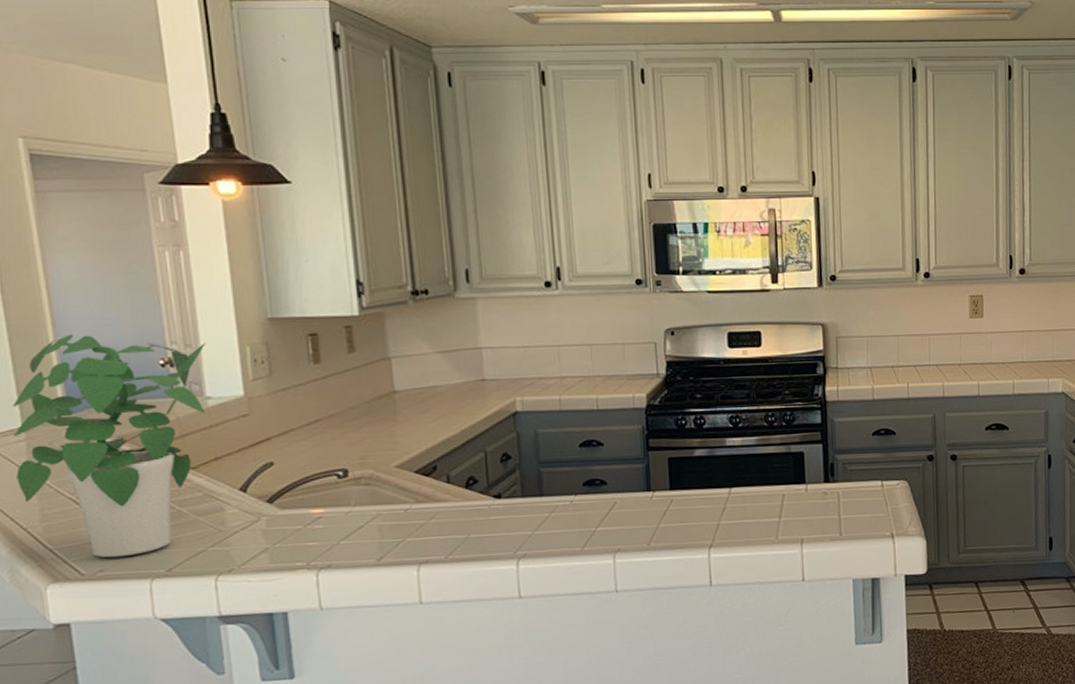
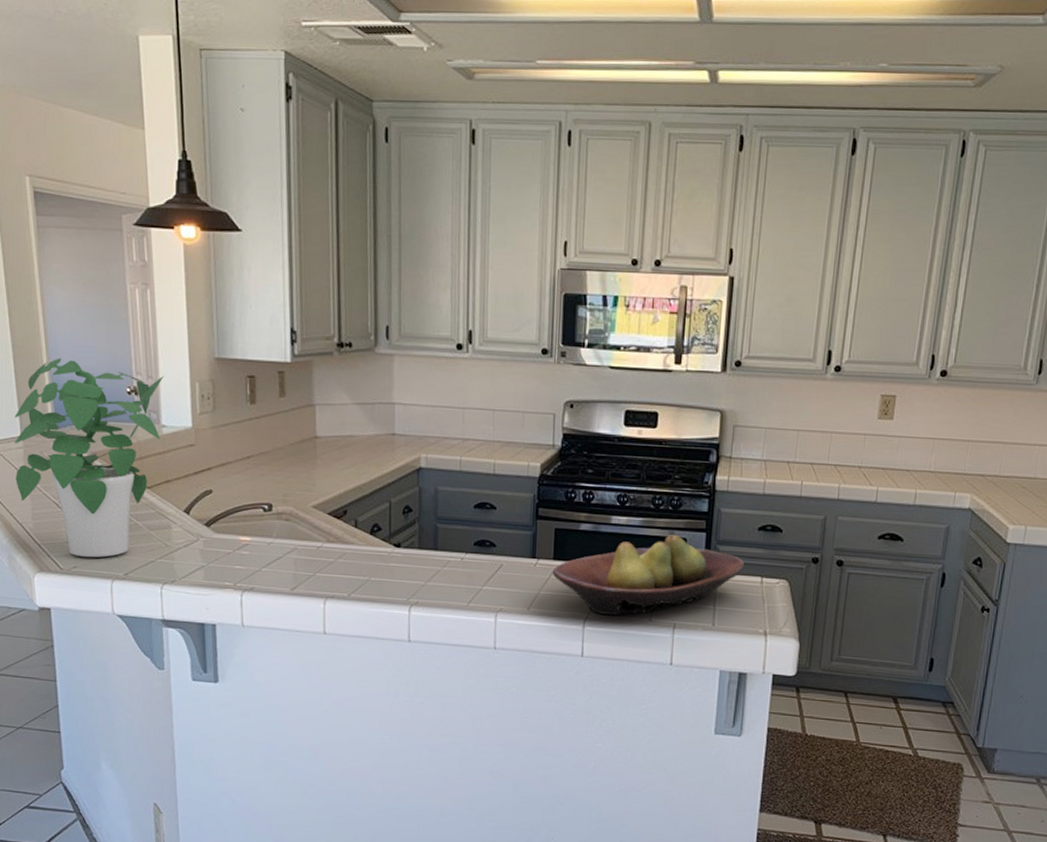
fruit bowl: none [670,450,864,540] -> present [552,535,745,616]

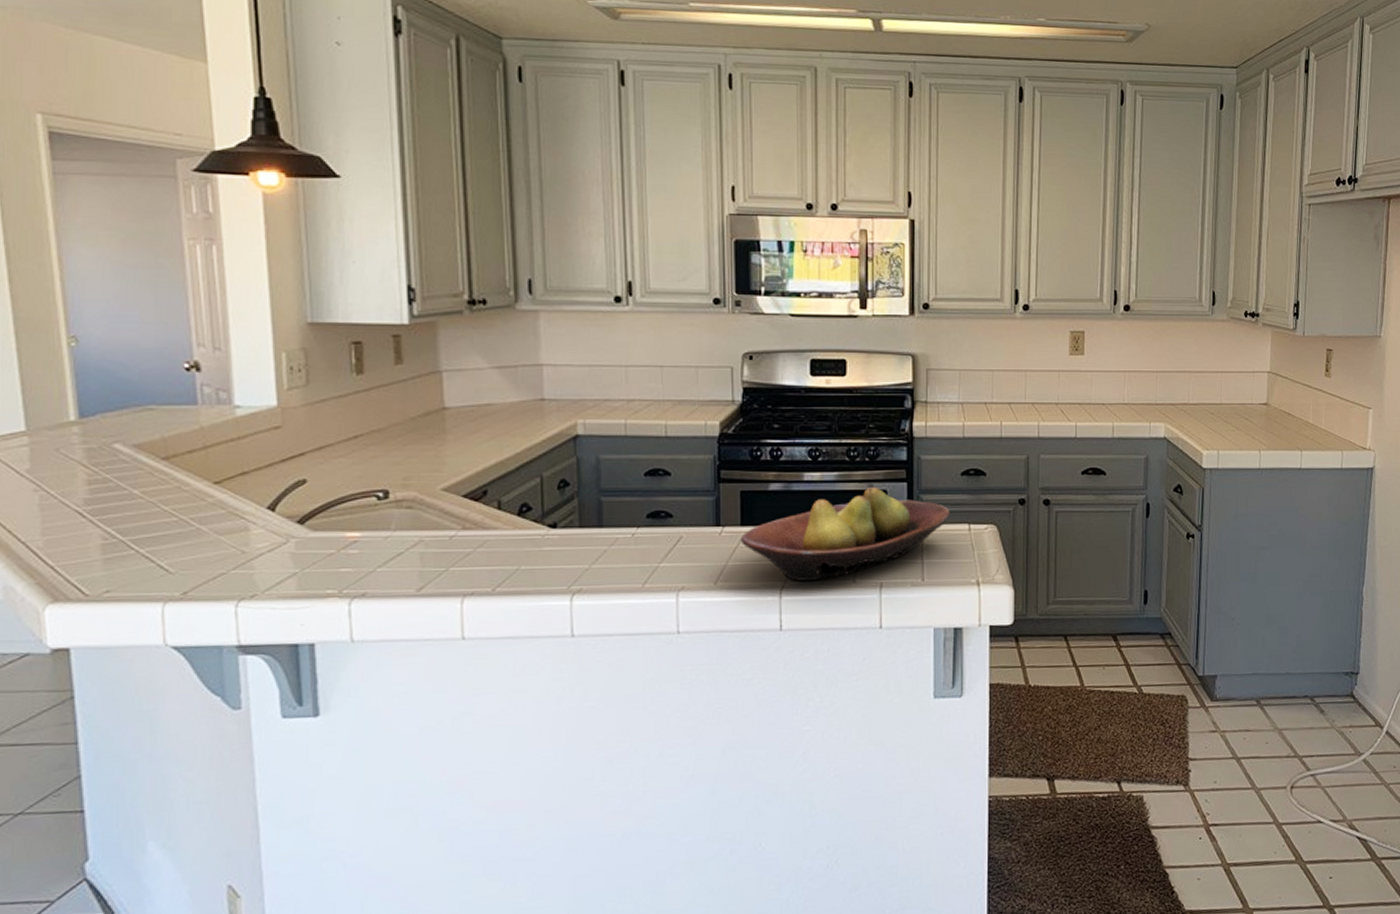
potted plant: present [14,358,164,558] -> none [15,331,237,578]

